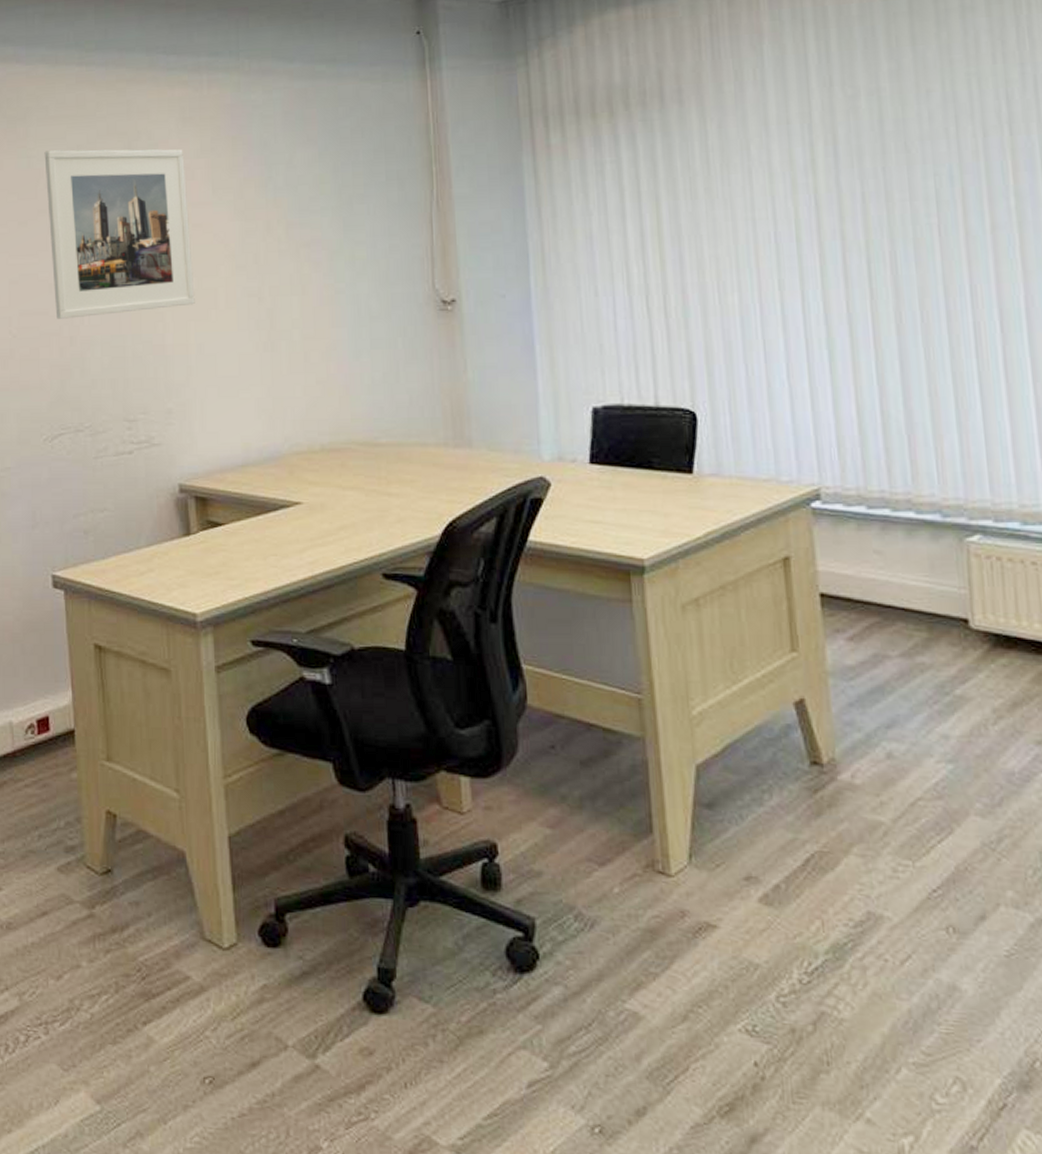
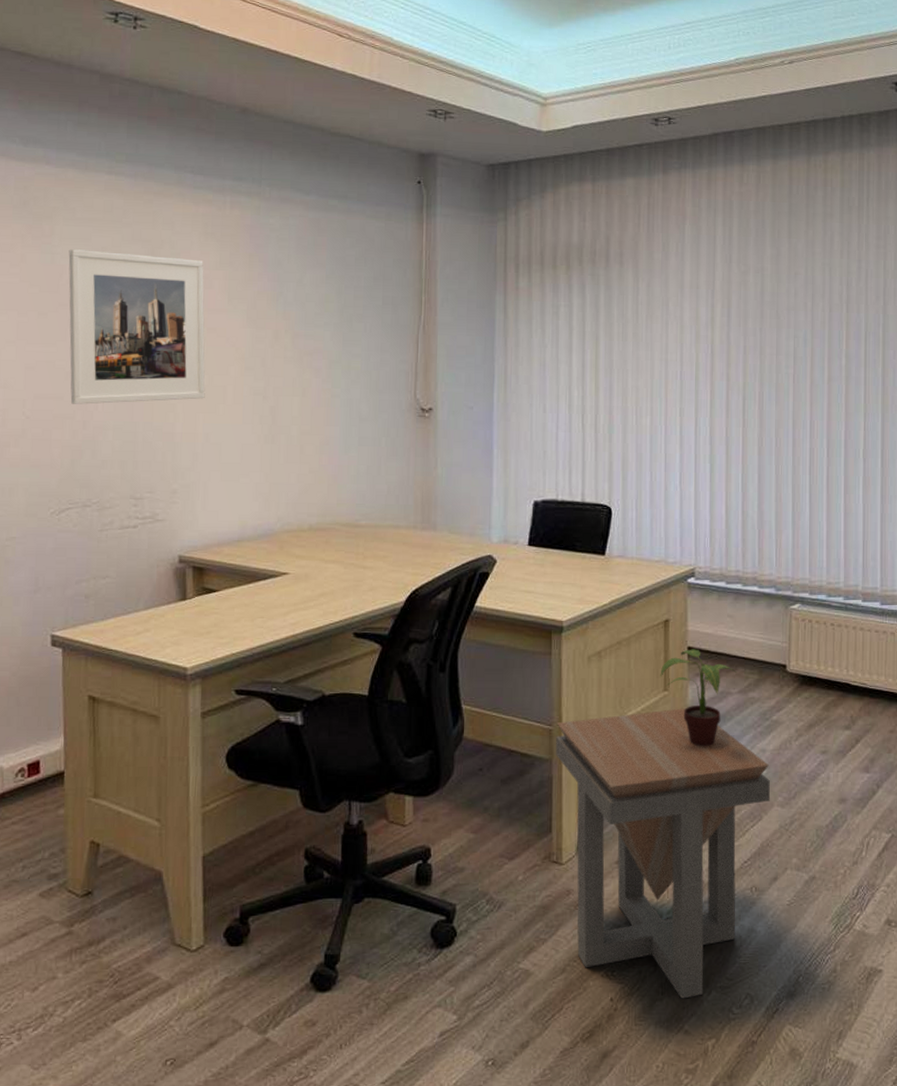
side table: none [647,675,963,1075] -> present [556,708,770,999]
potted plant: none [783,596,896,729] -> present [660,649,738,747]

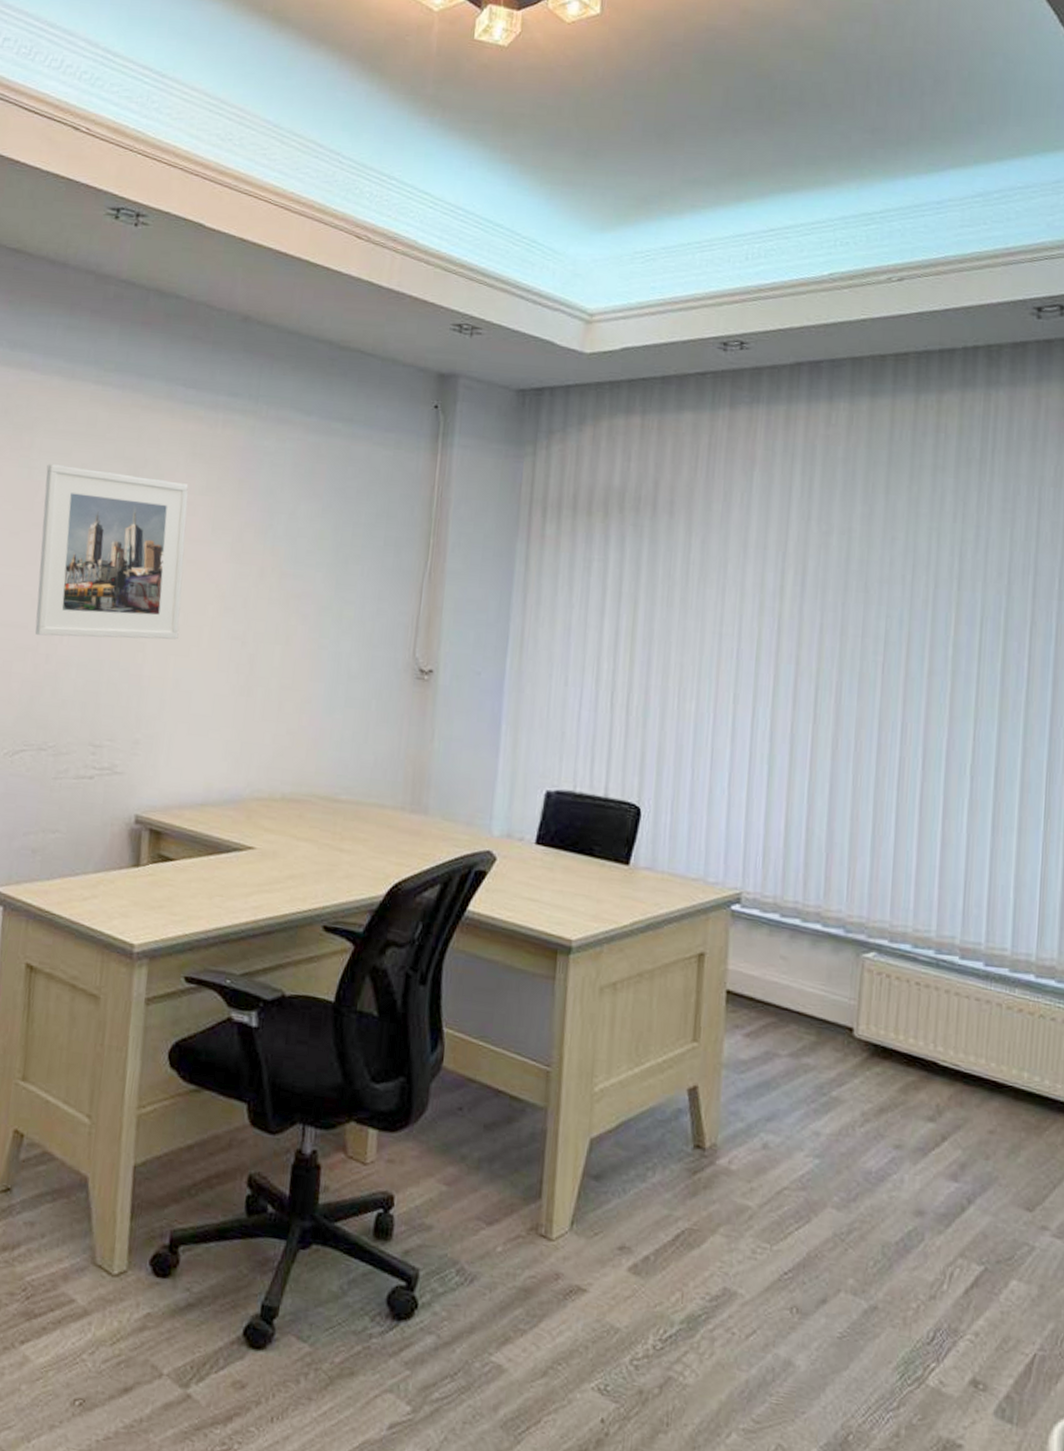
side table: present [556,708,770,999] -> none [552,1063,824,1437]
potted plant: present [660,649,738,747] -> none [689,993,789,1119]

